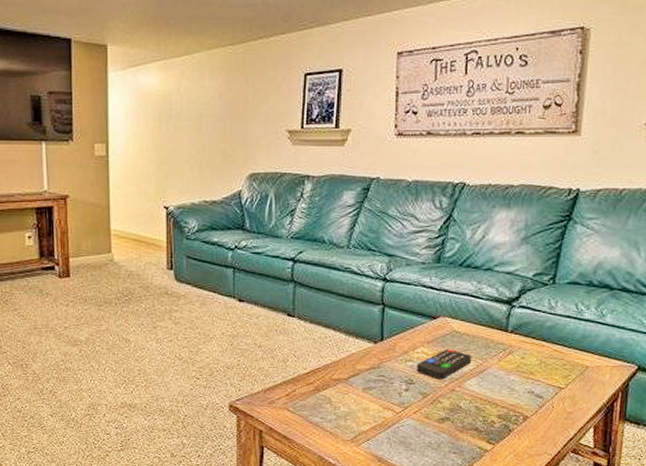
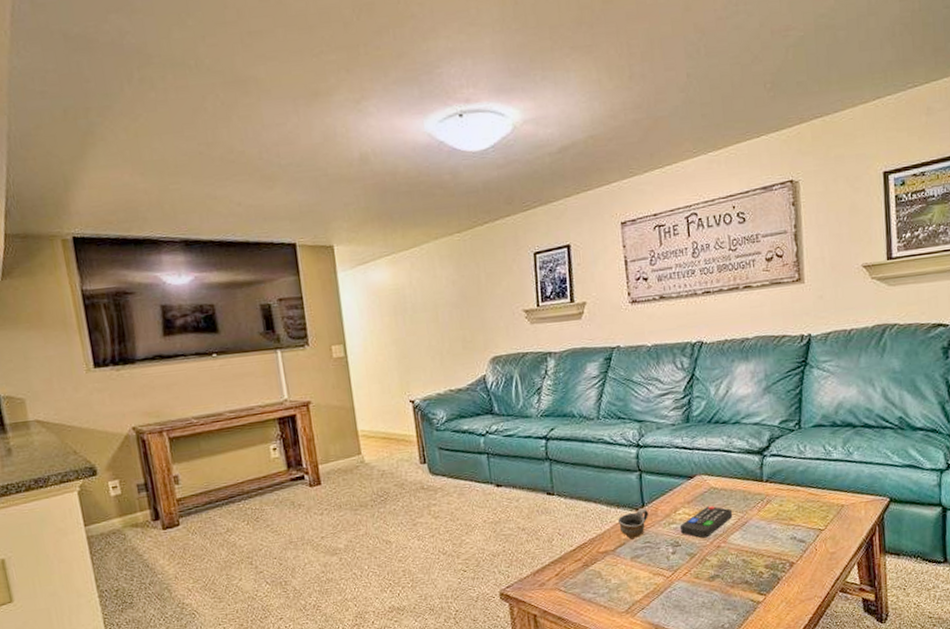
cup: none [355,342,387,371] -> present [618,508,649,540]

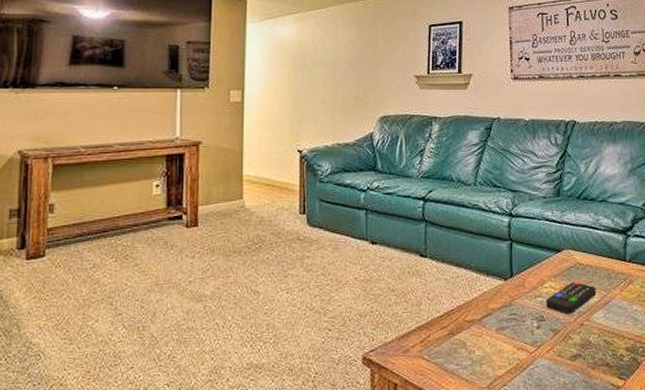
cup: present [618,508,649,540] -> none [487,278,517,310]

